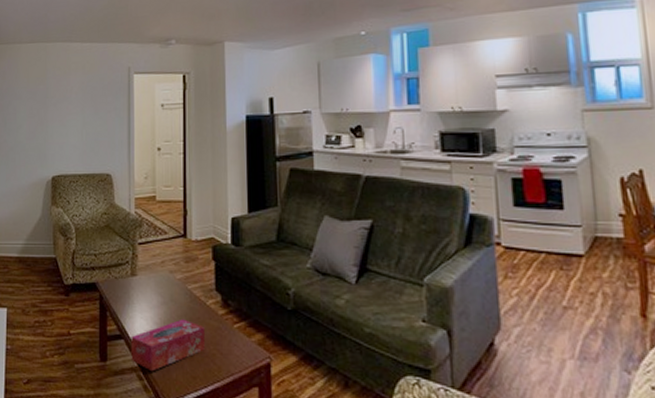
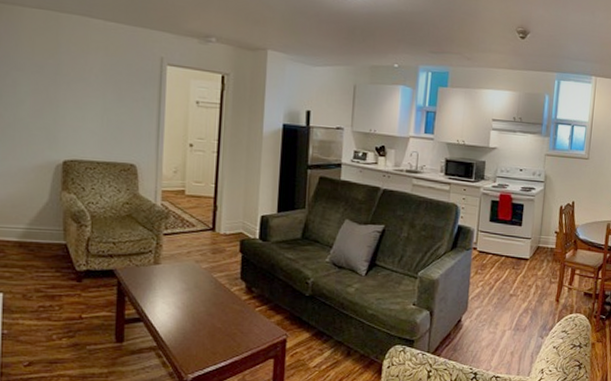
tissue box: present [131,319,205,372] -> none [150,303,227,350]

